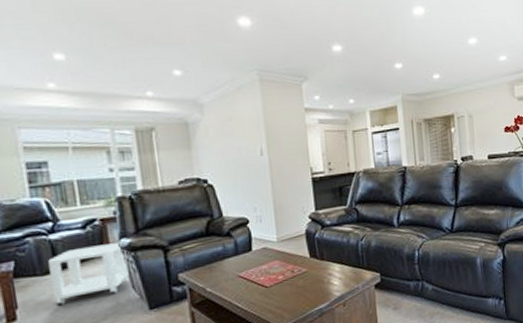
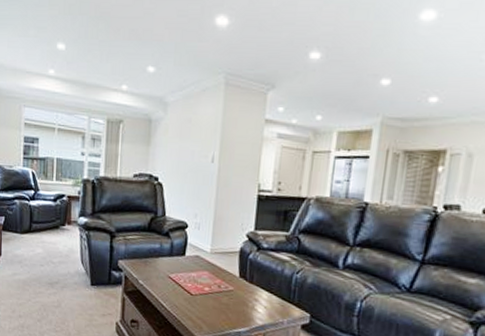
side table: present [48,243,129,306] -> none [26,217,82,263]

